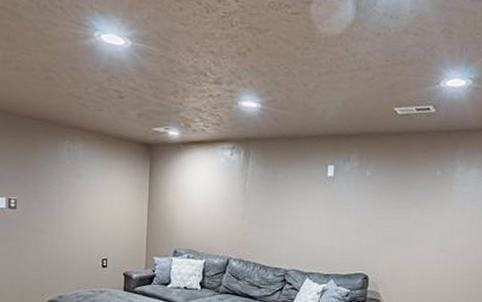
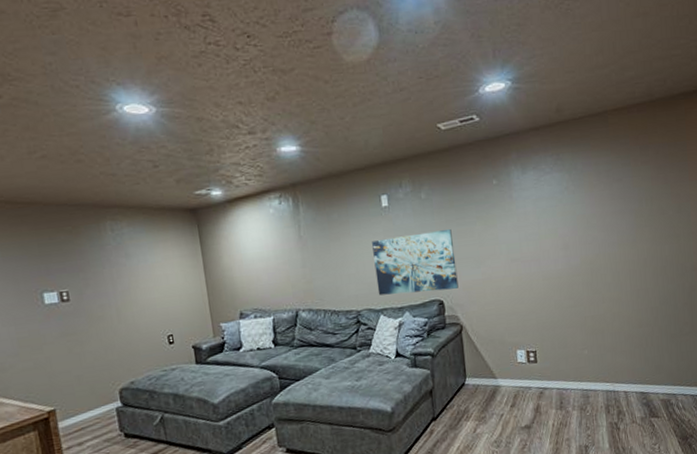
wall art: none [308,206,389,267] -> present [372,228,459,296]

